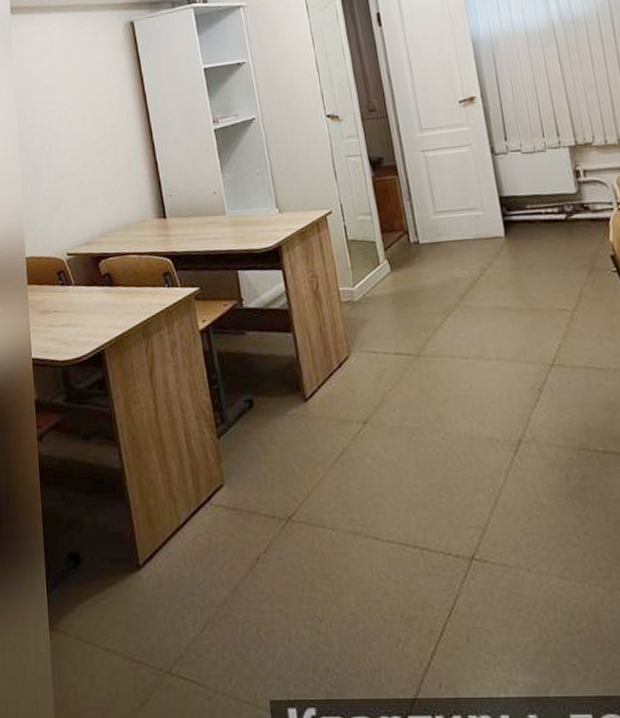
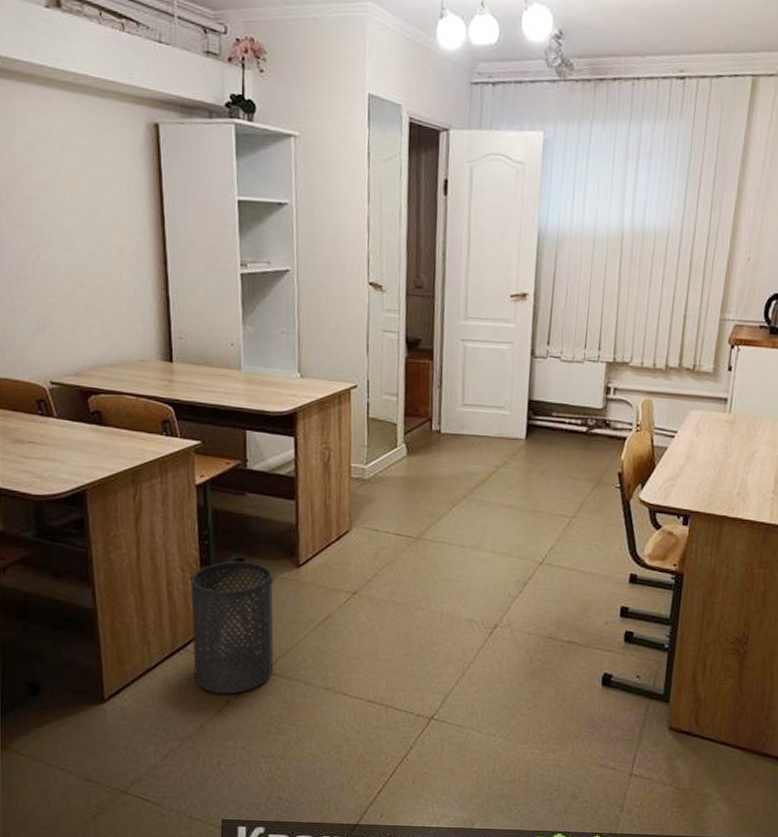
trash can: none [204,401,299,550] -> present [189,561,274,694]

